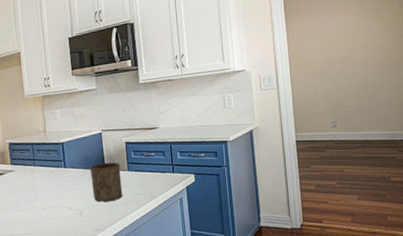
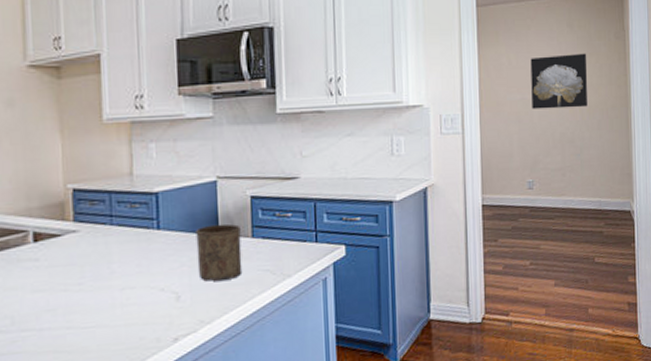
wall art: none [328,20,378,67] -> present [530,53,587,109]

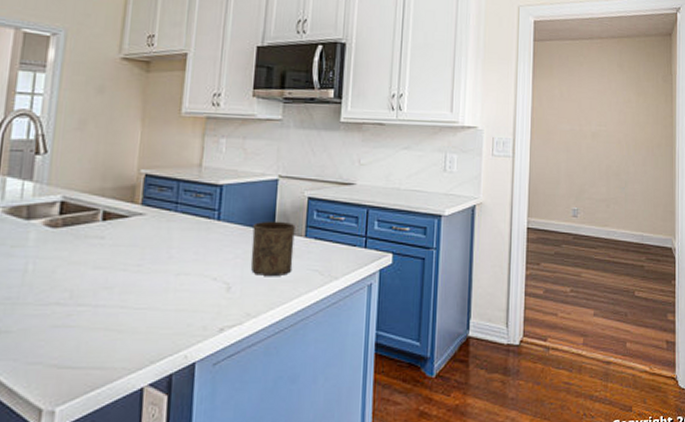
wall art: present [530,53,587,109] -> none [580,92,635,143]

